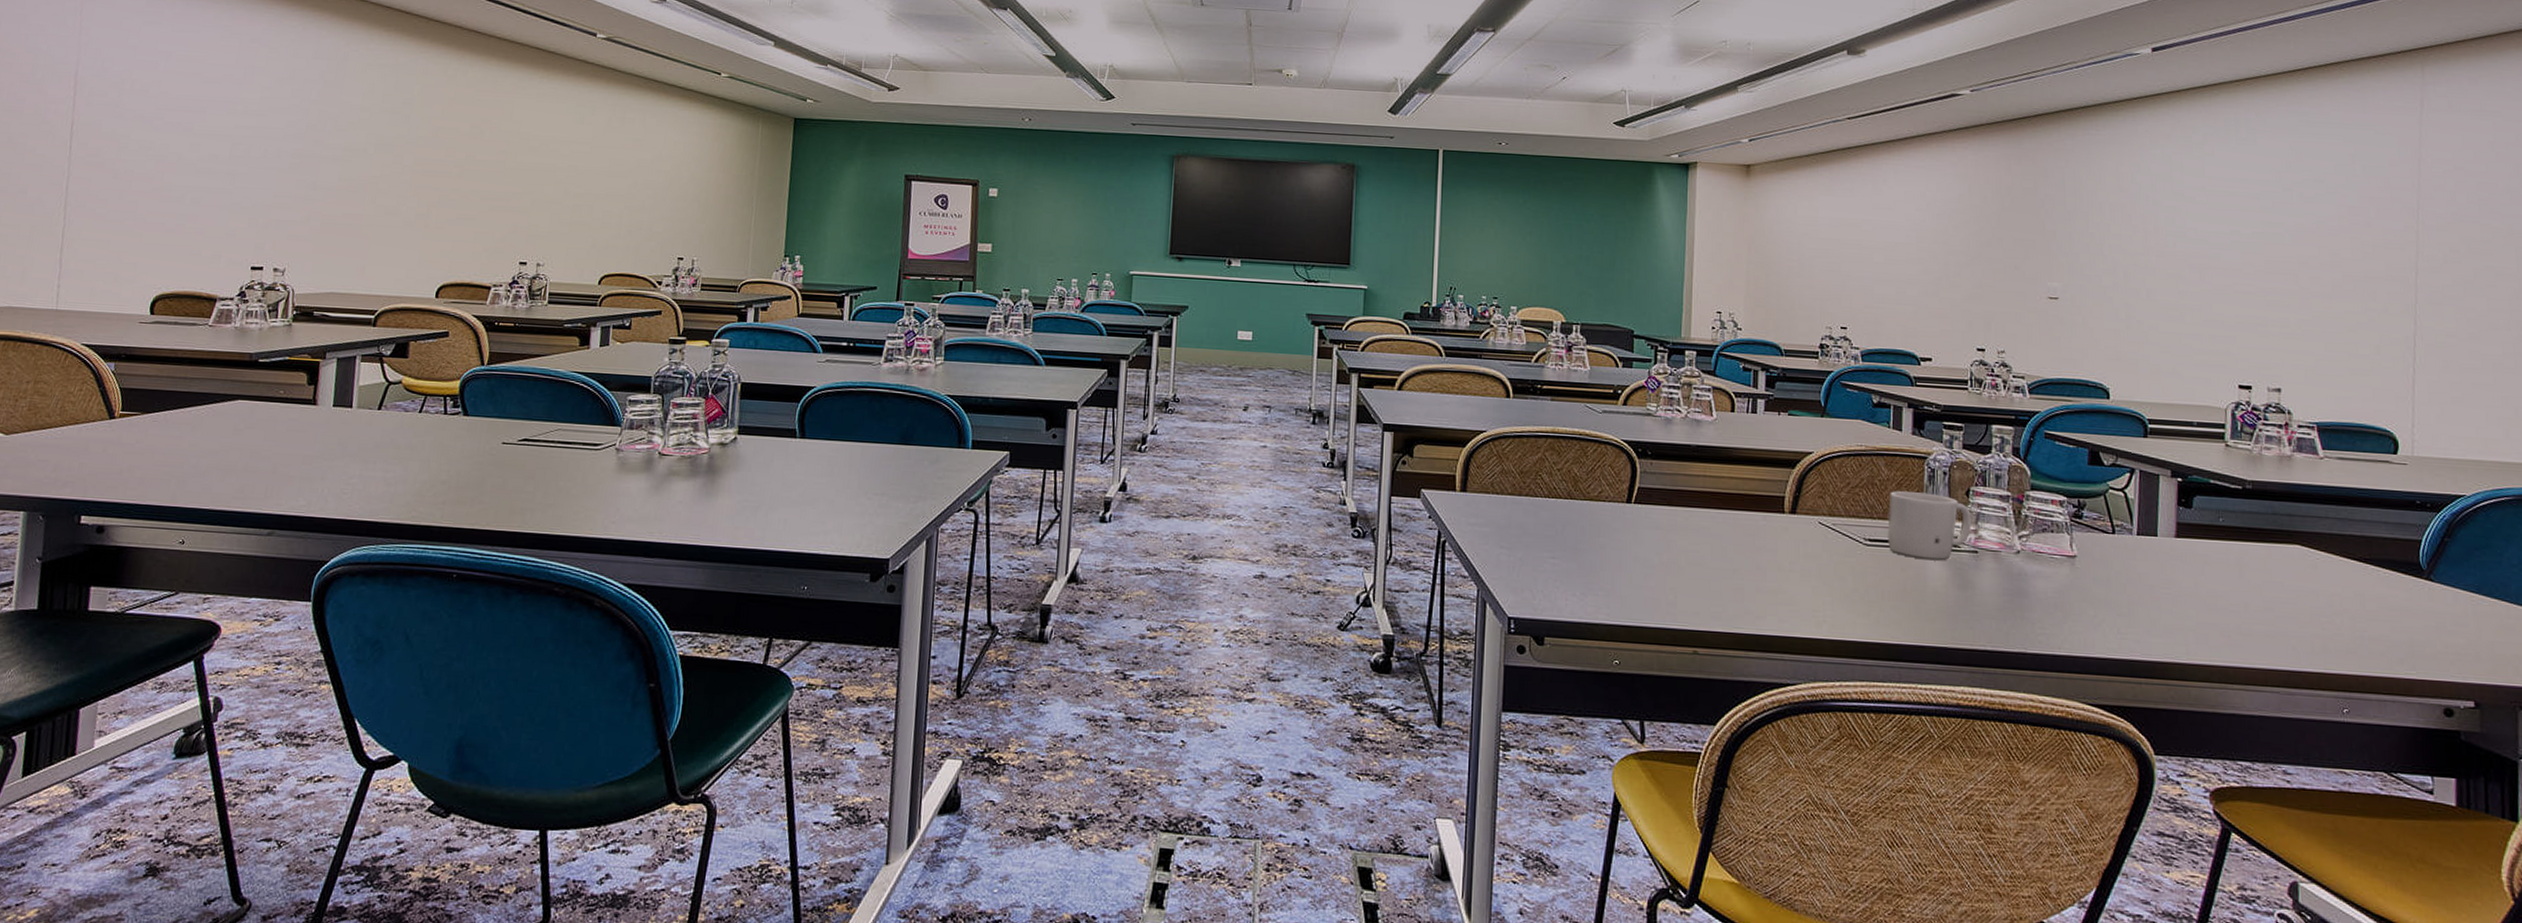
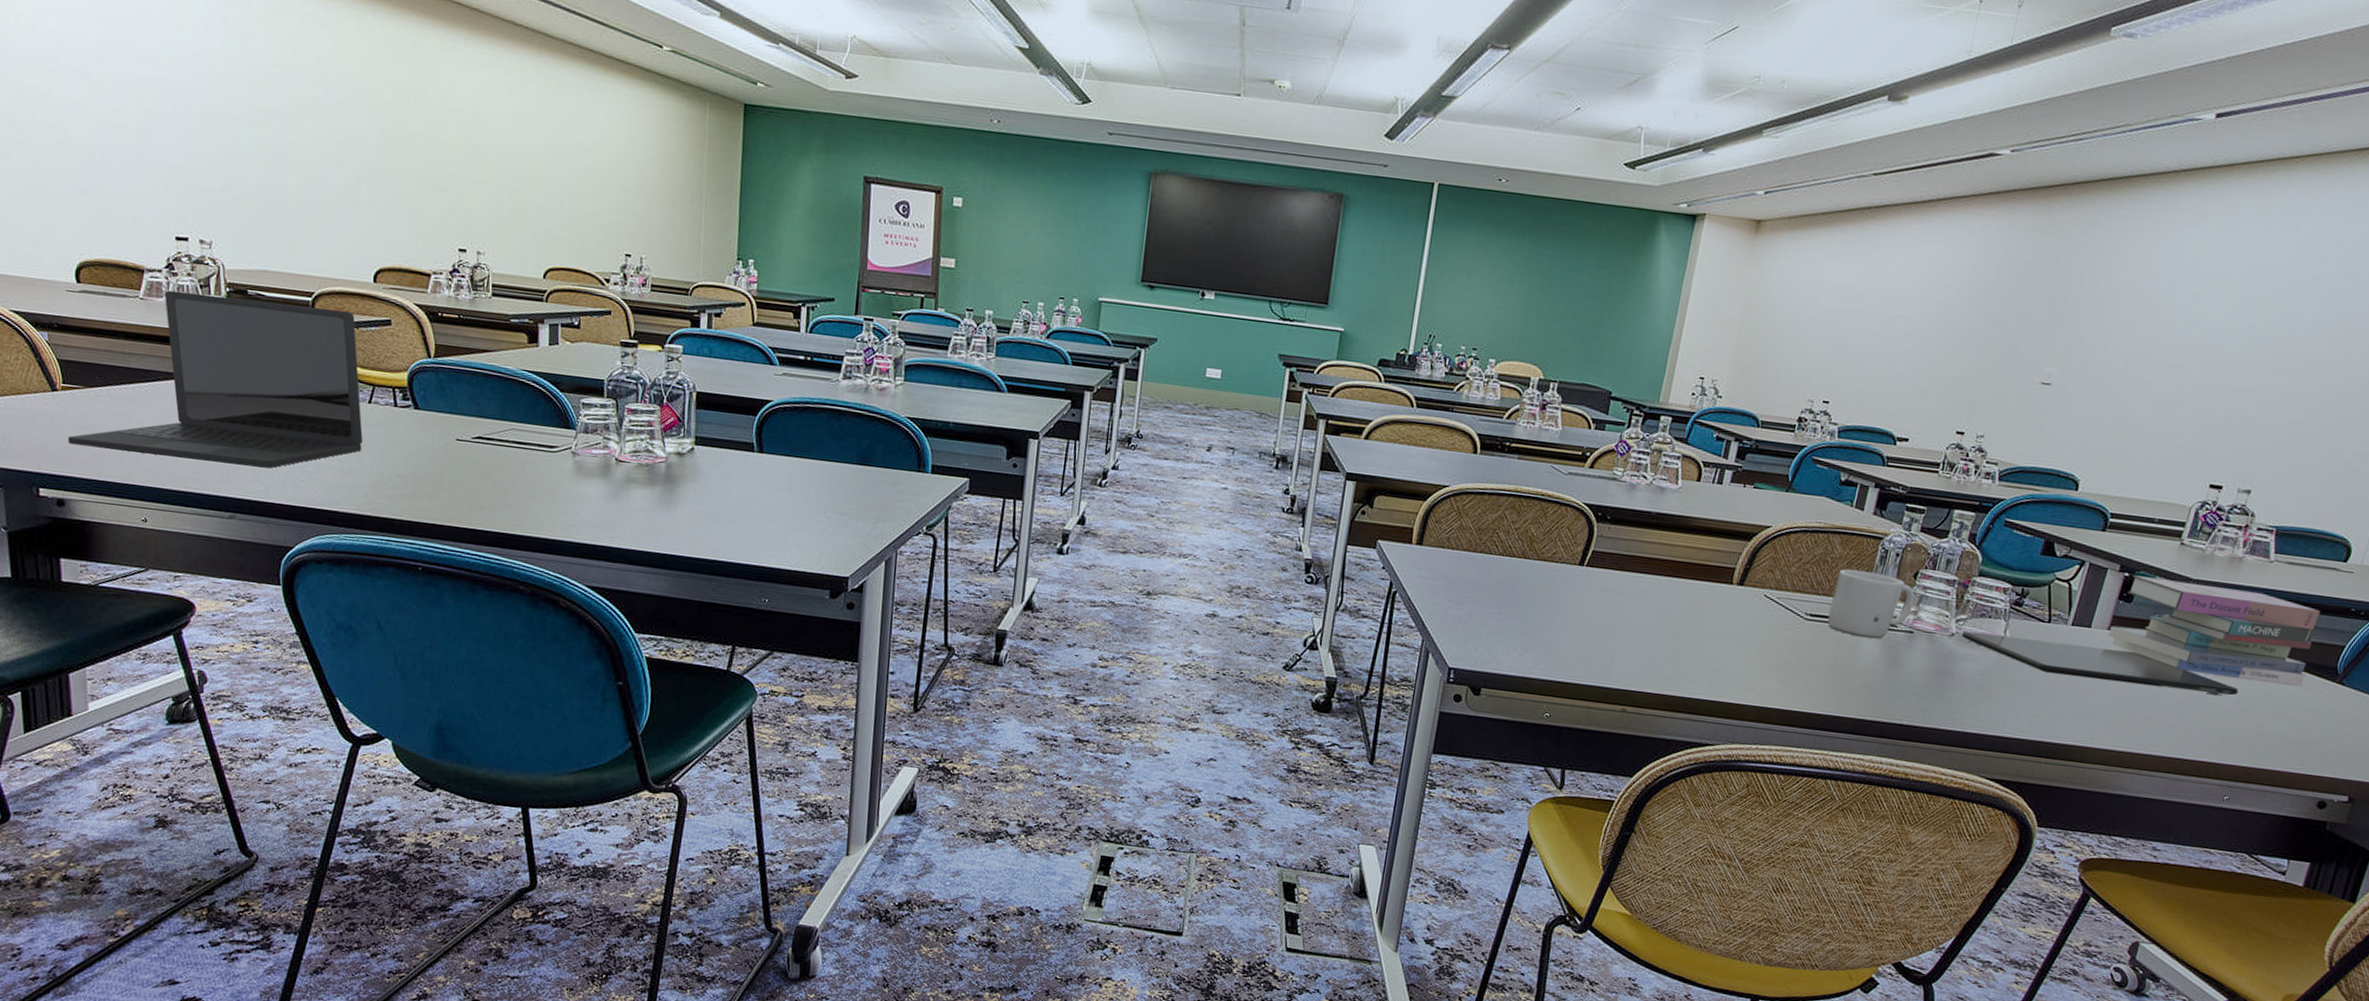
laptop: none [117,316,414,482] -> present [68,290,363,468]
tablet: none [2028,547,2326,600] -> present [1962,631,2239,696]
books: none [2176,480,2390,585] -> present [2108,575,2321,687]

